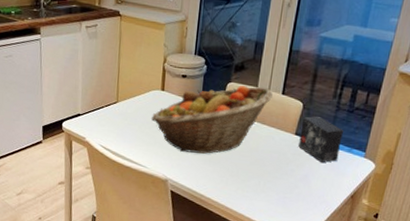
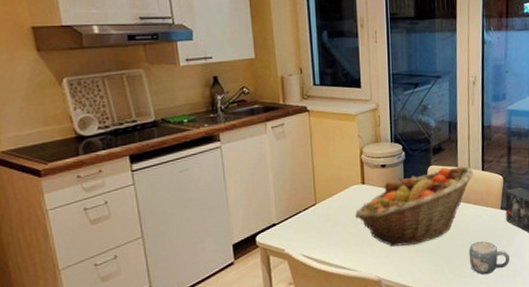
mug: none [254,161,296,194] -> present [468,241,509,275]

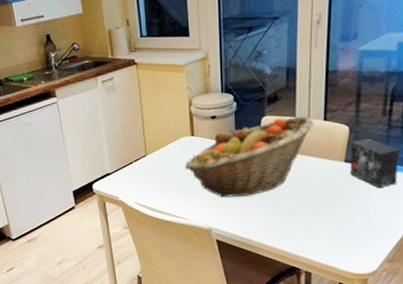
mug: present [468,241,509,275] -> none [305,195,352,230]

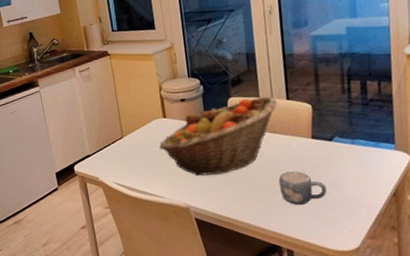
mug: none [305,195,352,230] -> present [278,171,327,206]
small box: present [350,138,400,188] -> none [316,115,367,163]

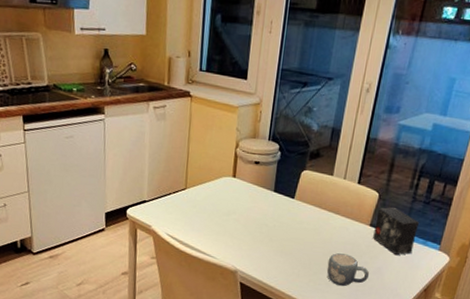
fruit basket: present [158,96,277,176] -> none [221,174,348,245]
small box: none [316,115,367,163] -> present [373,207,420,255]

